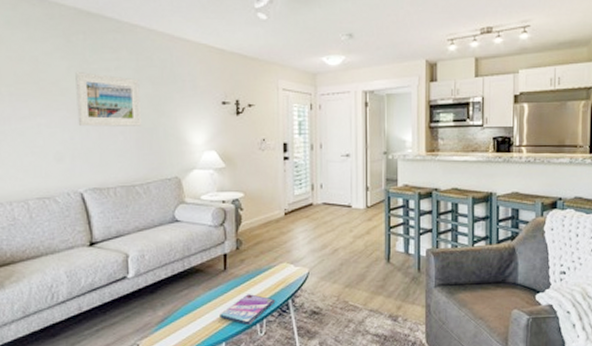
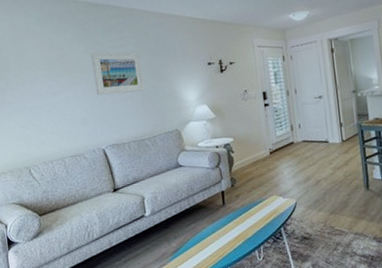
video game case: present [219,294,276,326] -> none [223,224,270,252]

